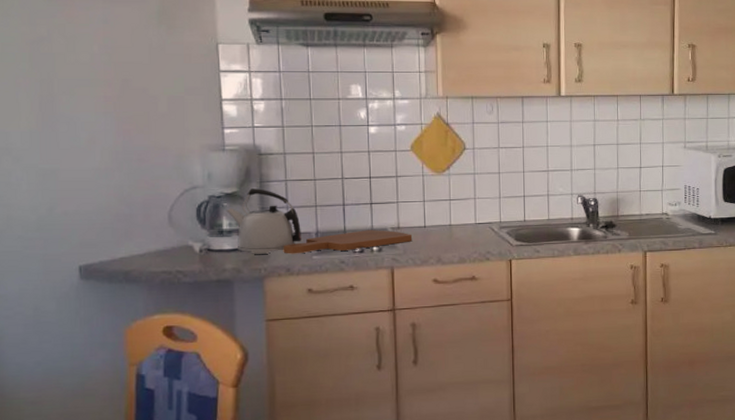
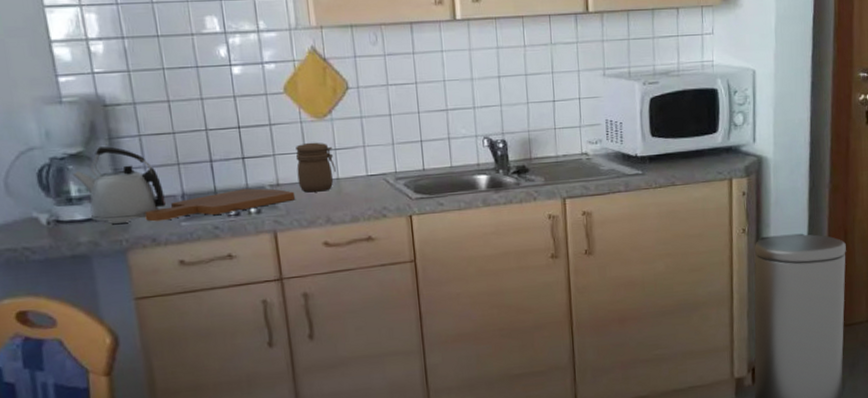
jar: none [416,193,449,236] -> present [296,142,336,193]

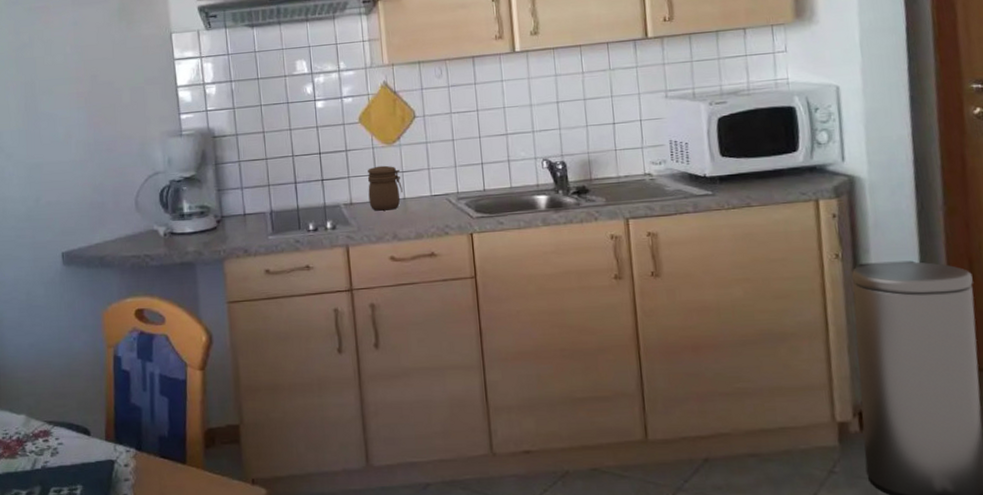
kettle: present [72,146,167,224] -> none [186,171,258,236]
cutting board: present [144,188,296,222] -> none [239,207,366,235]

